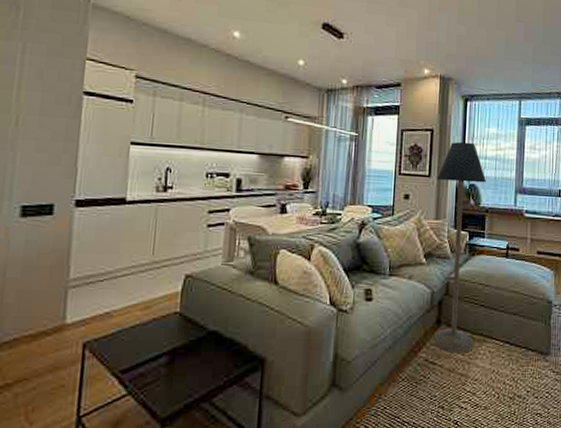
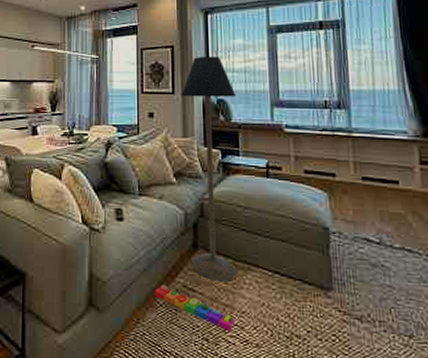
knob puzzle: none [397,360,468,399] -> present [154,284,235,332]

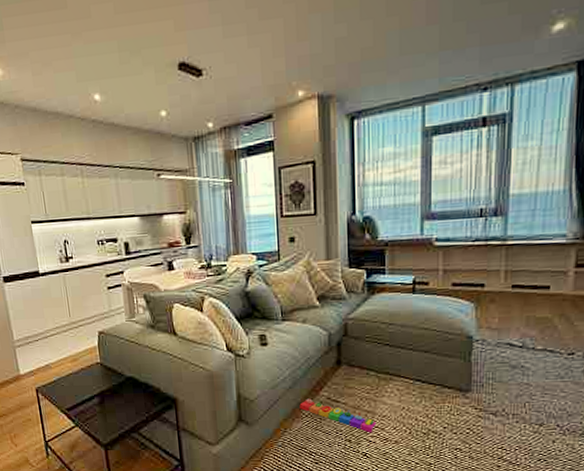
floor lamp: present [181,56,237,281] -> none [324,168,385,392]

